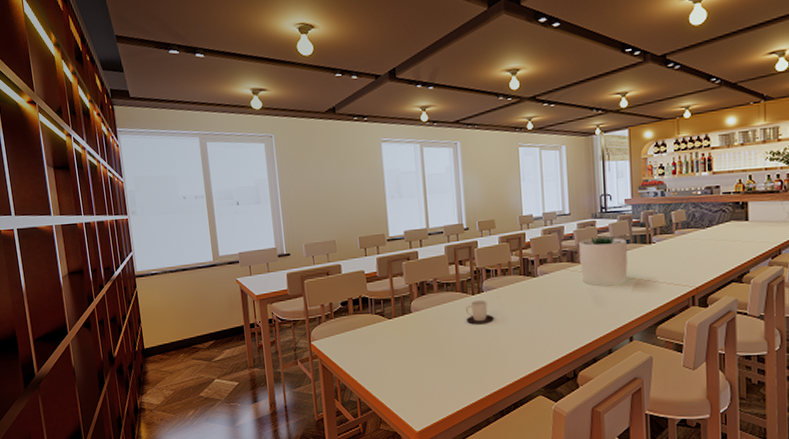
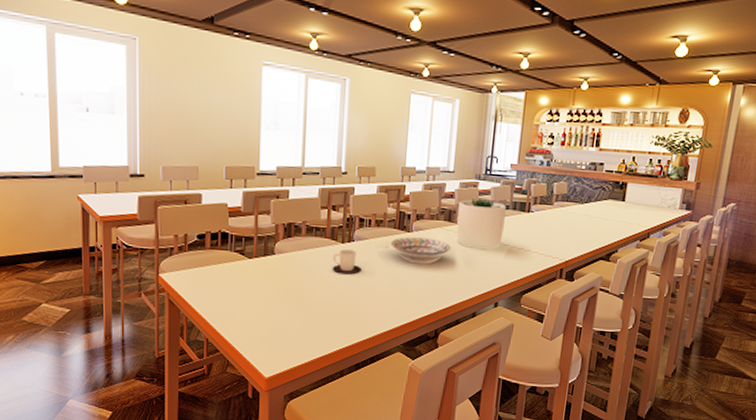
decorative bowl: none [518,281,577,307] -> present [390,237,451,264]

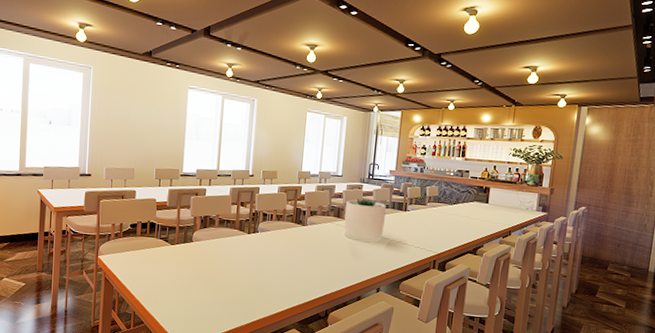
cup: present [332,249,362,274] -> none [240,239,264,260]
decorative bowl: present [390,237,451,264] -> none [288,230,339,253]

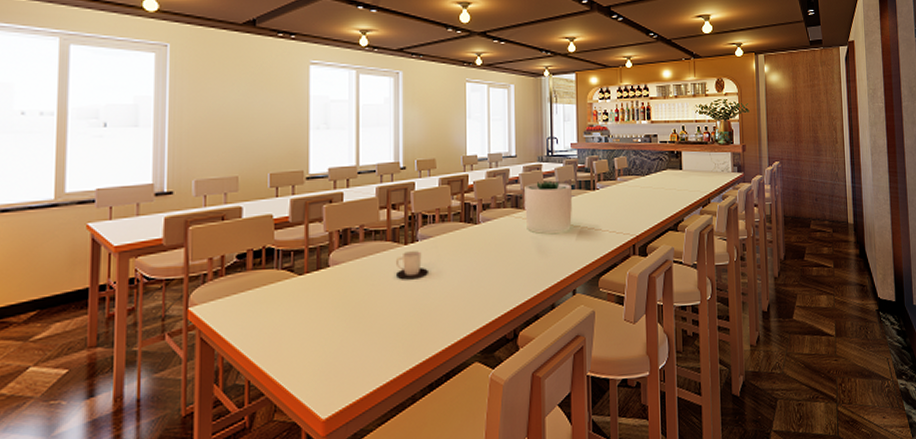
cup: none [240,239,264,260] -> present [395,251,428,280]

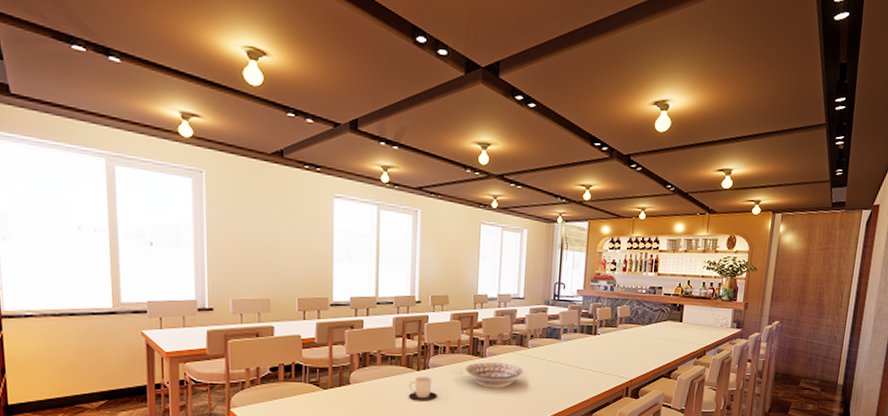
decorative bowl: none [457,228,521,258] -> present [465,362,523,388]
planter: present [525,181,572,235] -> none [528,324,574,372]

